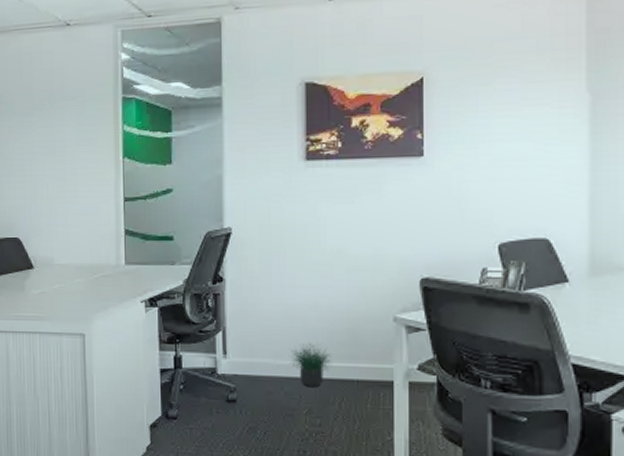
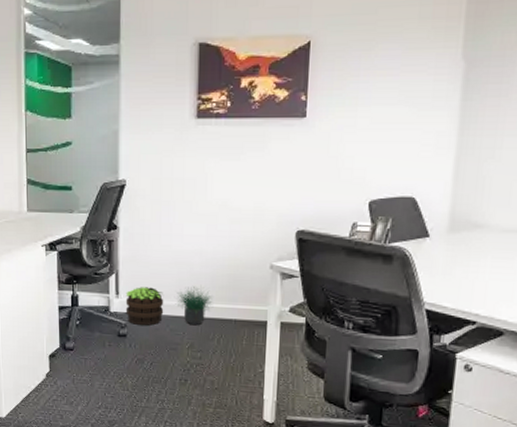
potted plant: none [234,345,277,389] -> present [125,287,164,326]

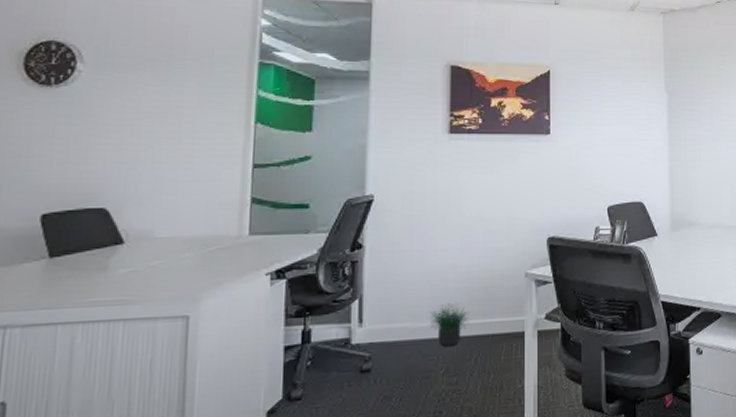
potted plant: present [125,287,164,326] -> none [370,310,416,356]

